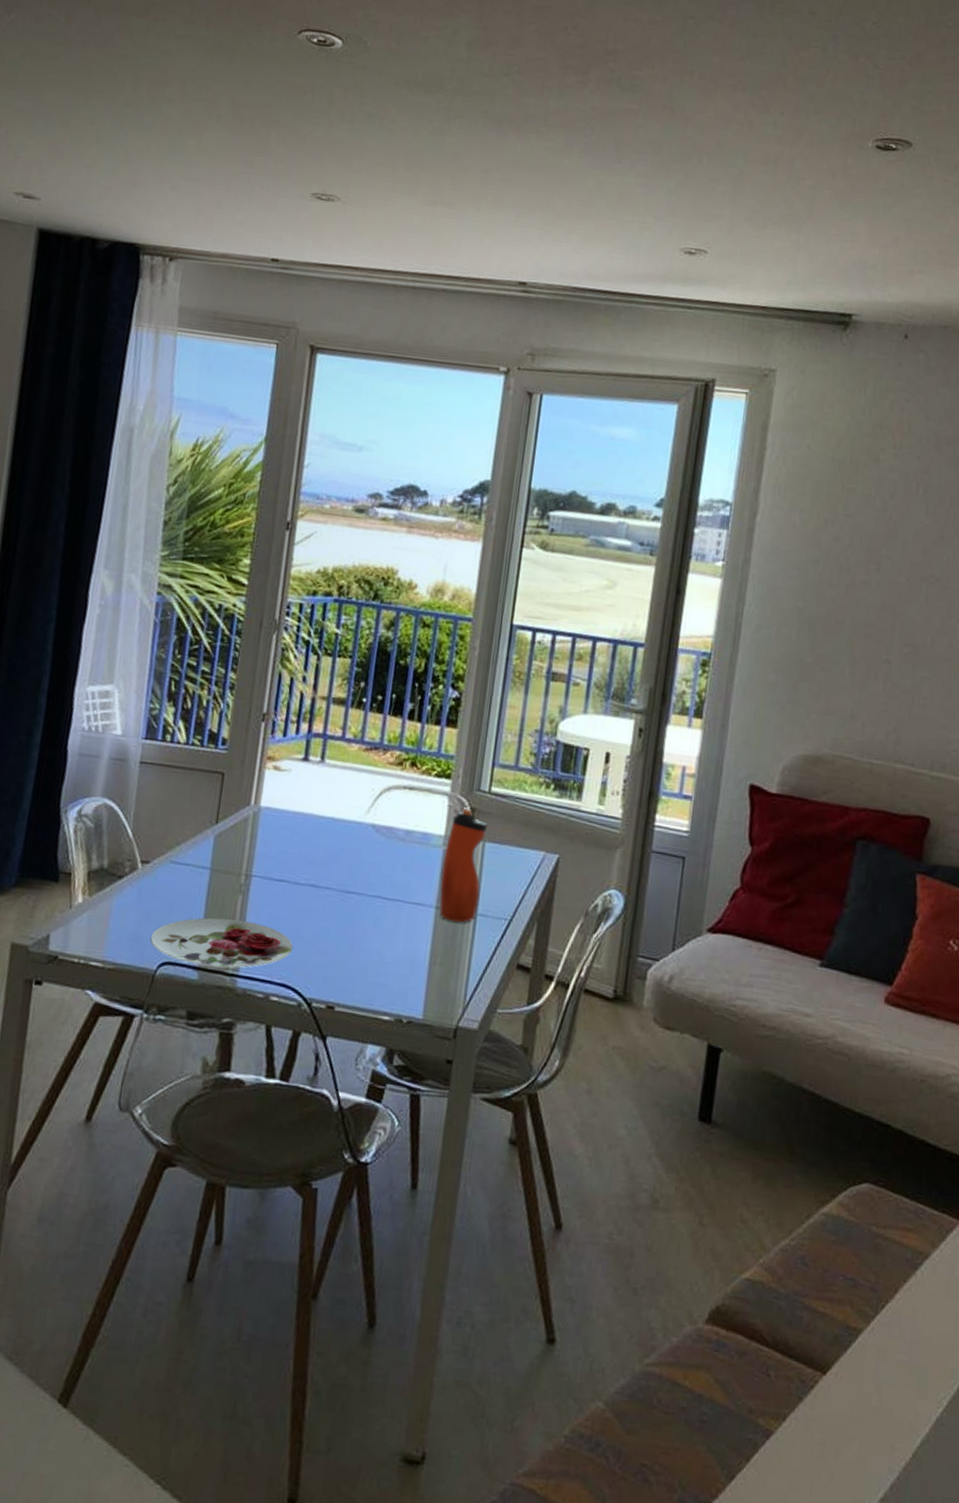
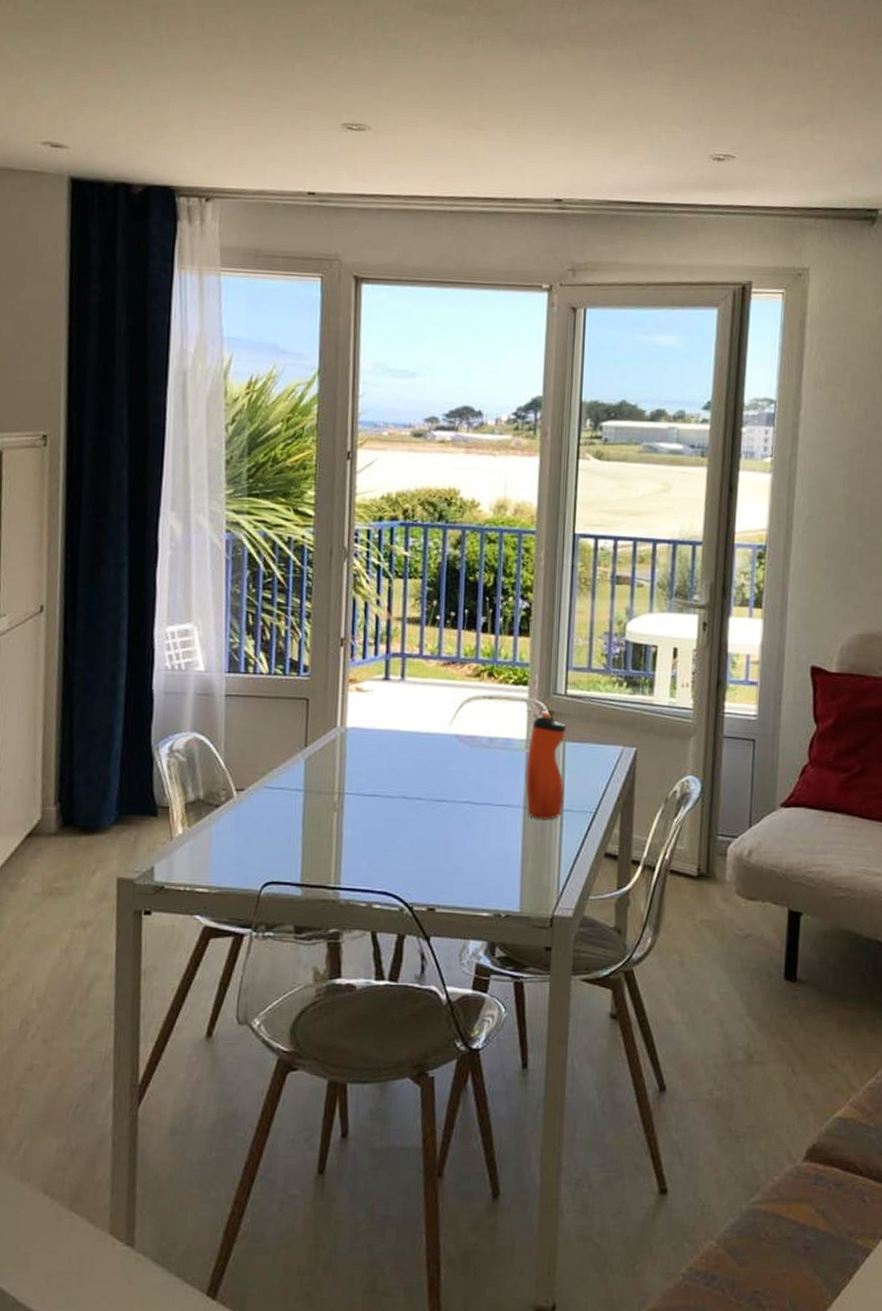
plate: present [150,917,293,968] -> none [252,836,391,882]

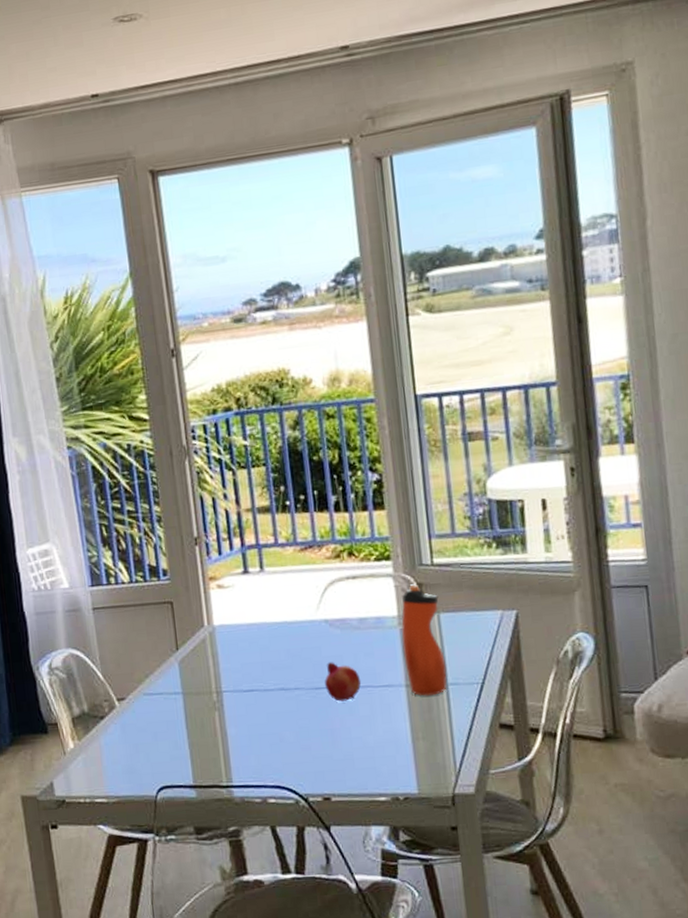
fruit: none [447,776,482,816] -> present [325,662,361,702]

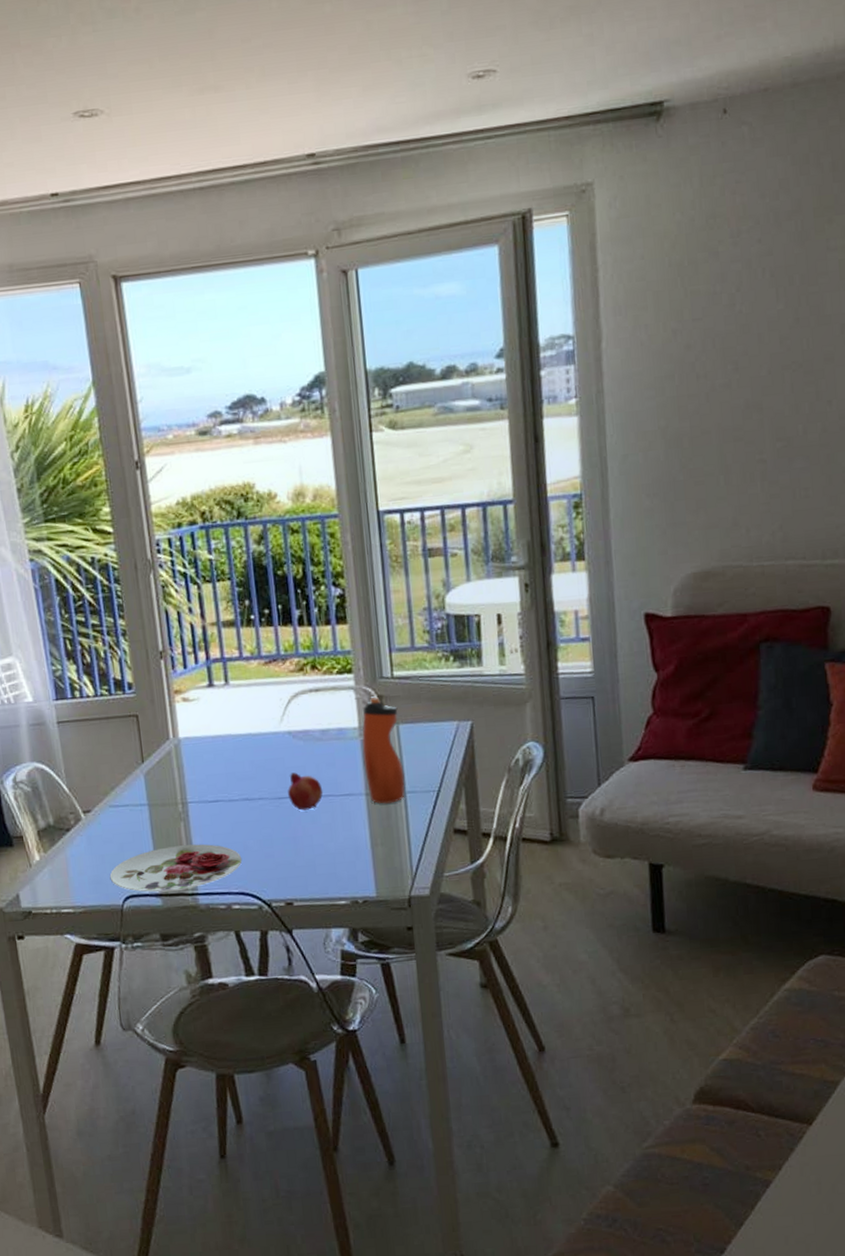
plate: none [143,734,278,784] -> present [109,844,242,892]

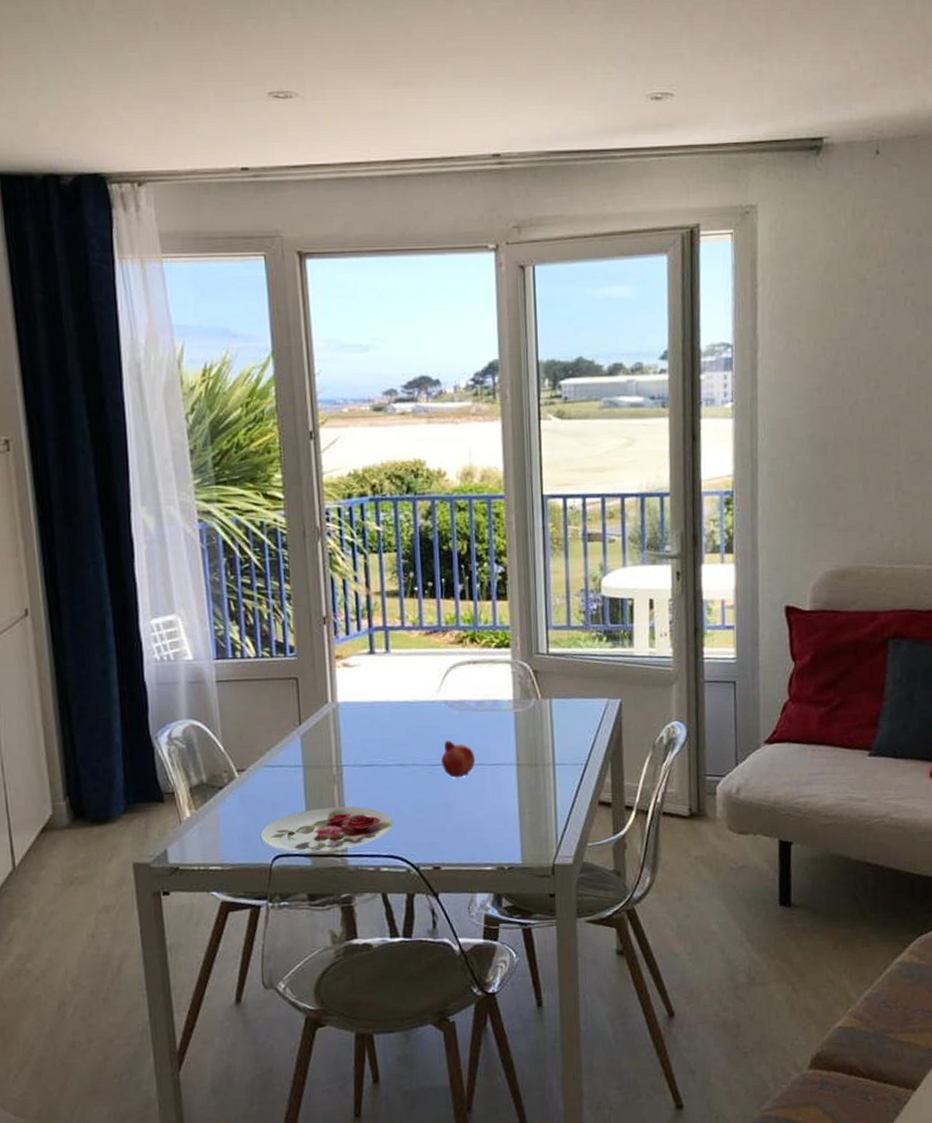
water bottle: present [362,696,405,805] -> none [515,671,555,775]

